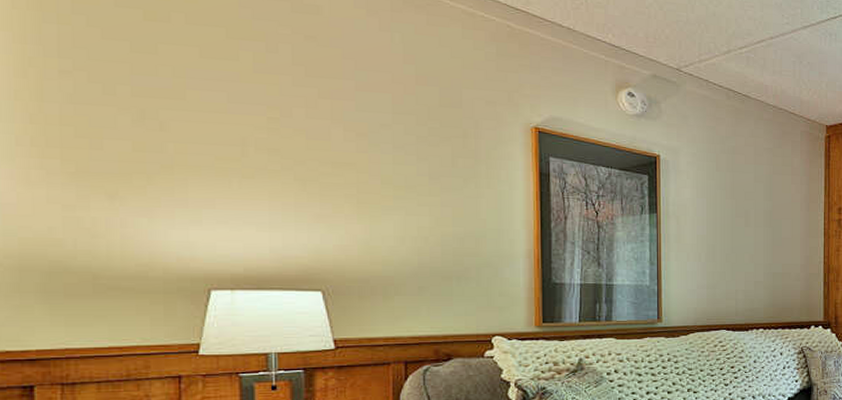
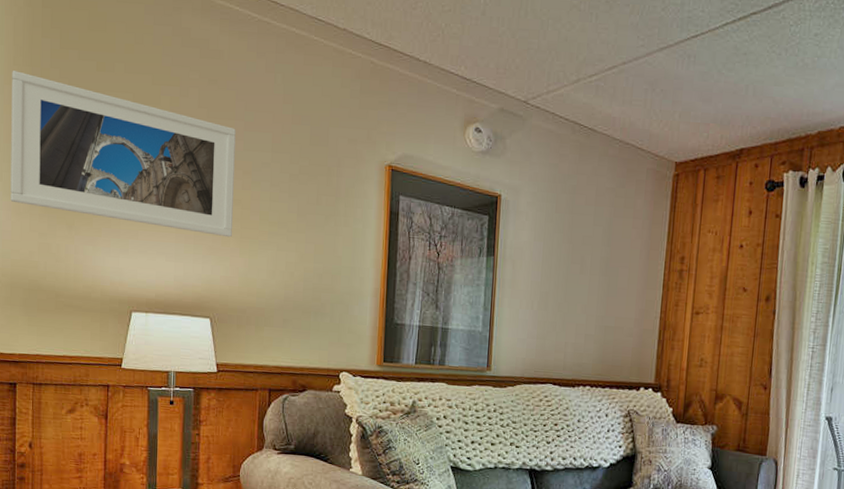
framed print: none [10,15,346,204] -> present [10,71,236,238]

